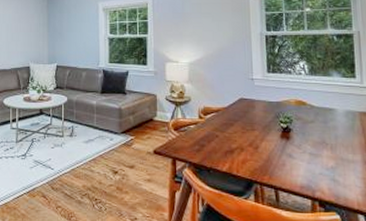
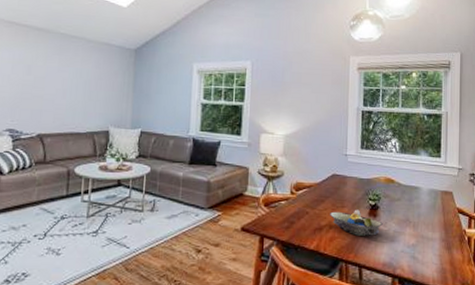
decorative bowl: none [240,132,297,158] -> present [330,209,383,236]

